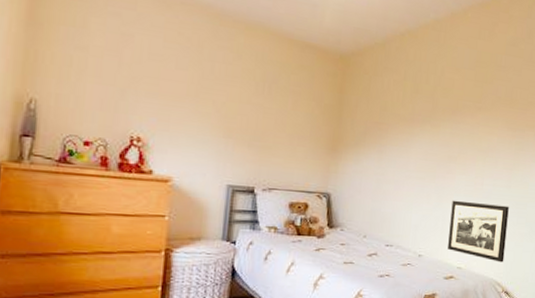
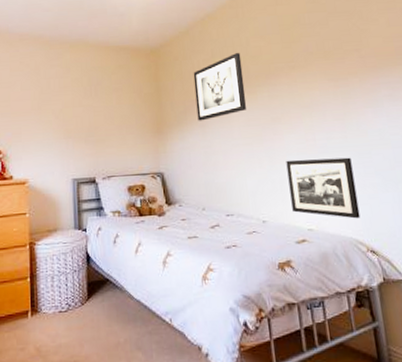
wall art: none [376,80,433,146] -> present [193,52,247,121]

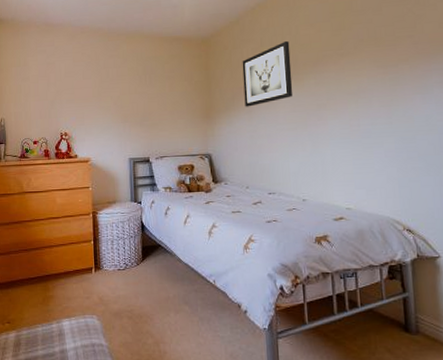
picture frame: present [286,157,361,219] -> none [328,142,399,200]

